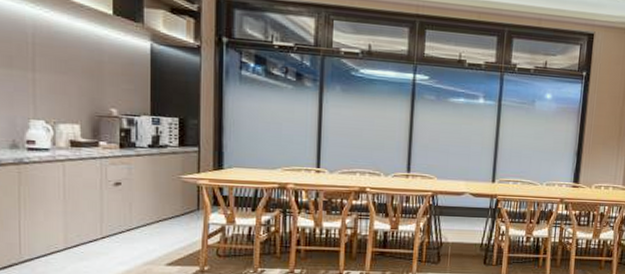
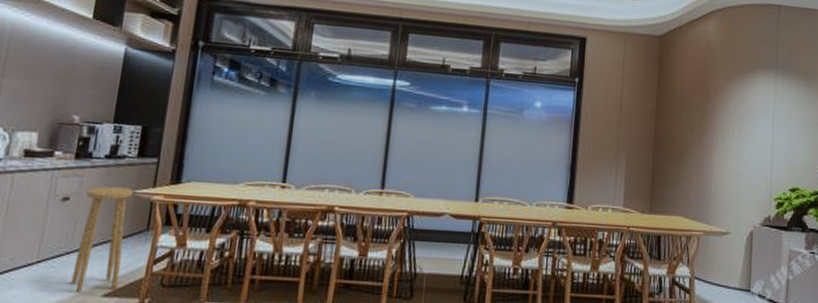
stool: none [136,172,180,263] -> present [71,186,133,293]

